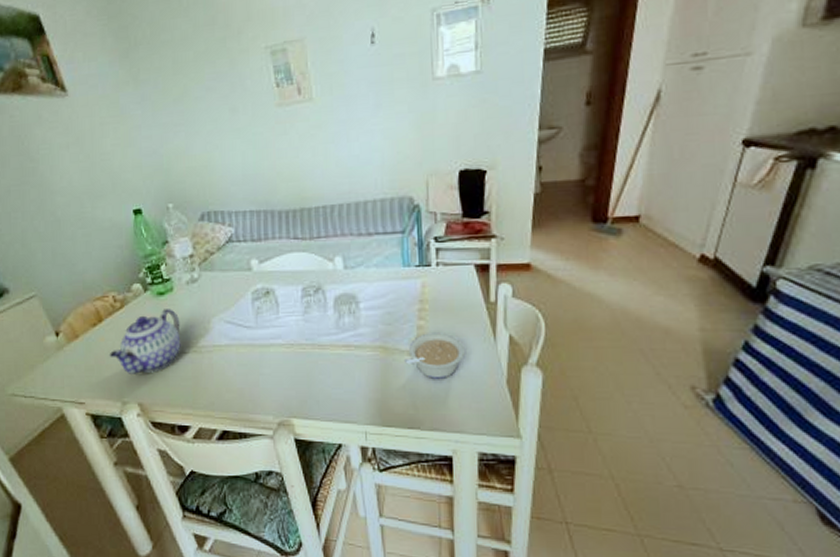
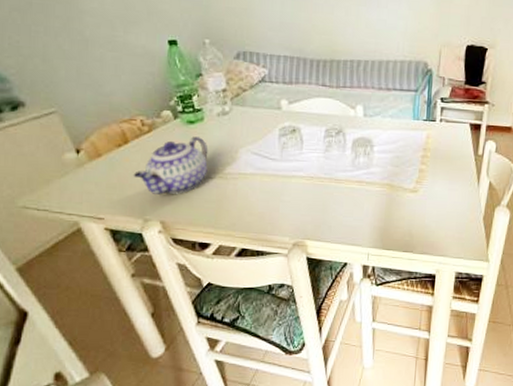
legume: present [405,333,465,379] -> none [406,175,455,213]

